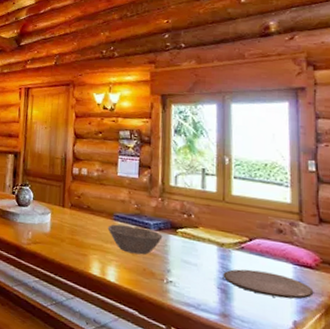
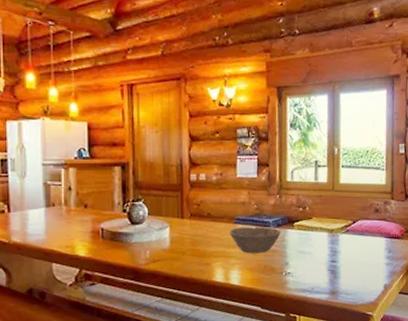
plate: present [223,269,314,299] -> none [332,248,399,269]

